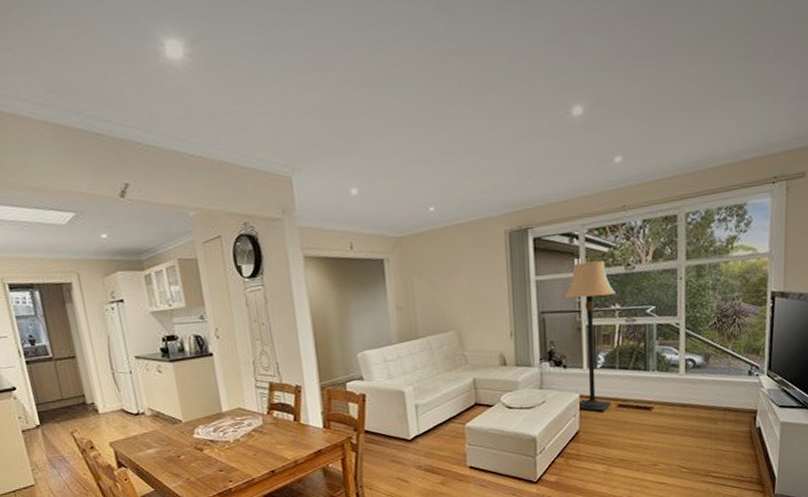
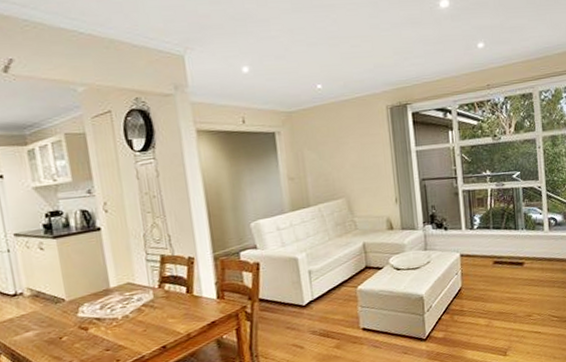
lamp: present [564,261,617,413] -> none [441,132,488,270]

